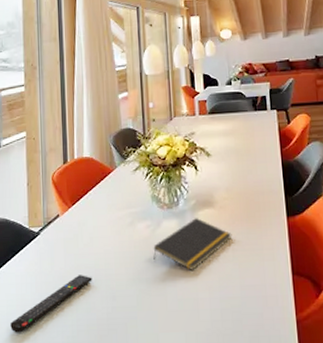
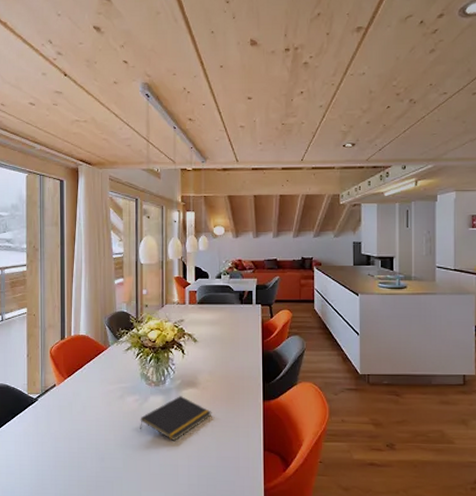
remote control: present [10,275,92,333] -> none [9,438,84,483]

